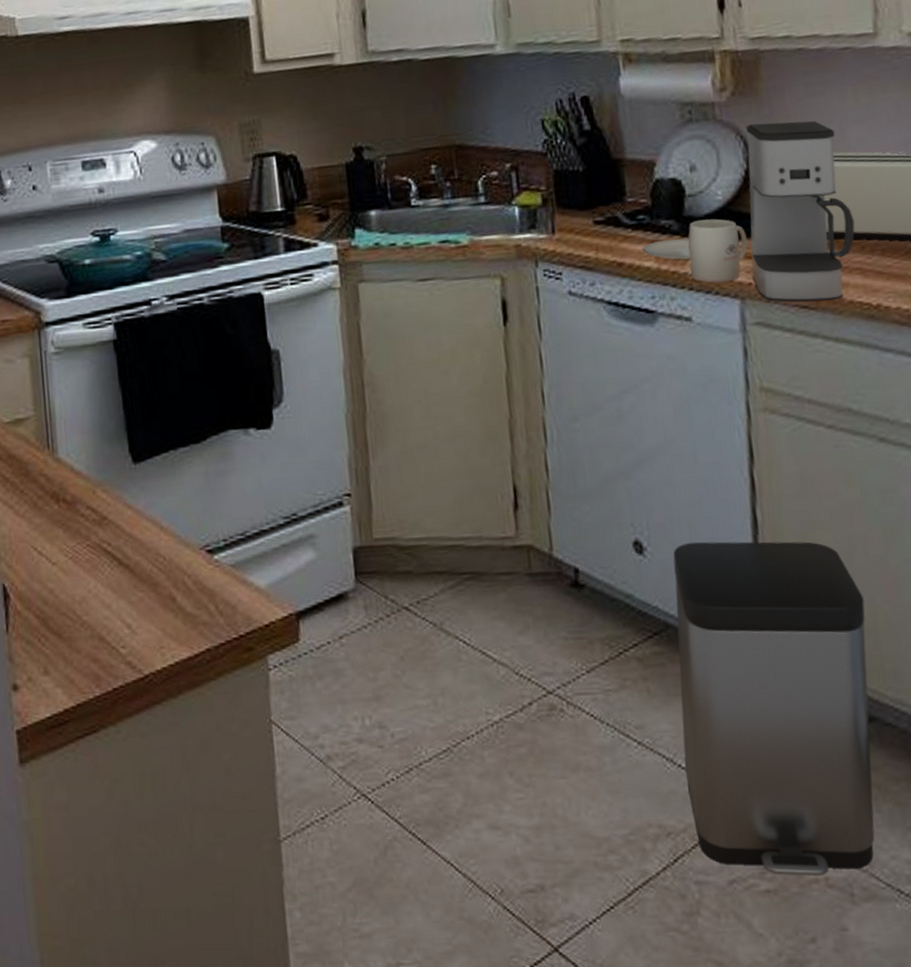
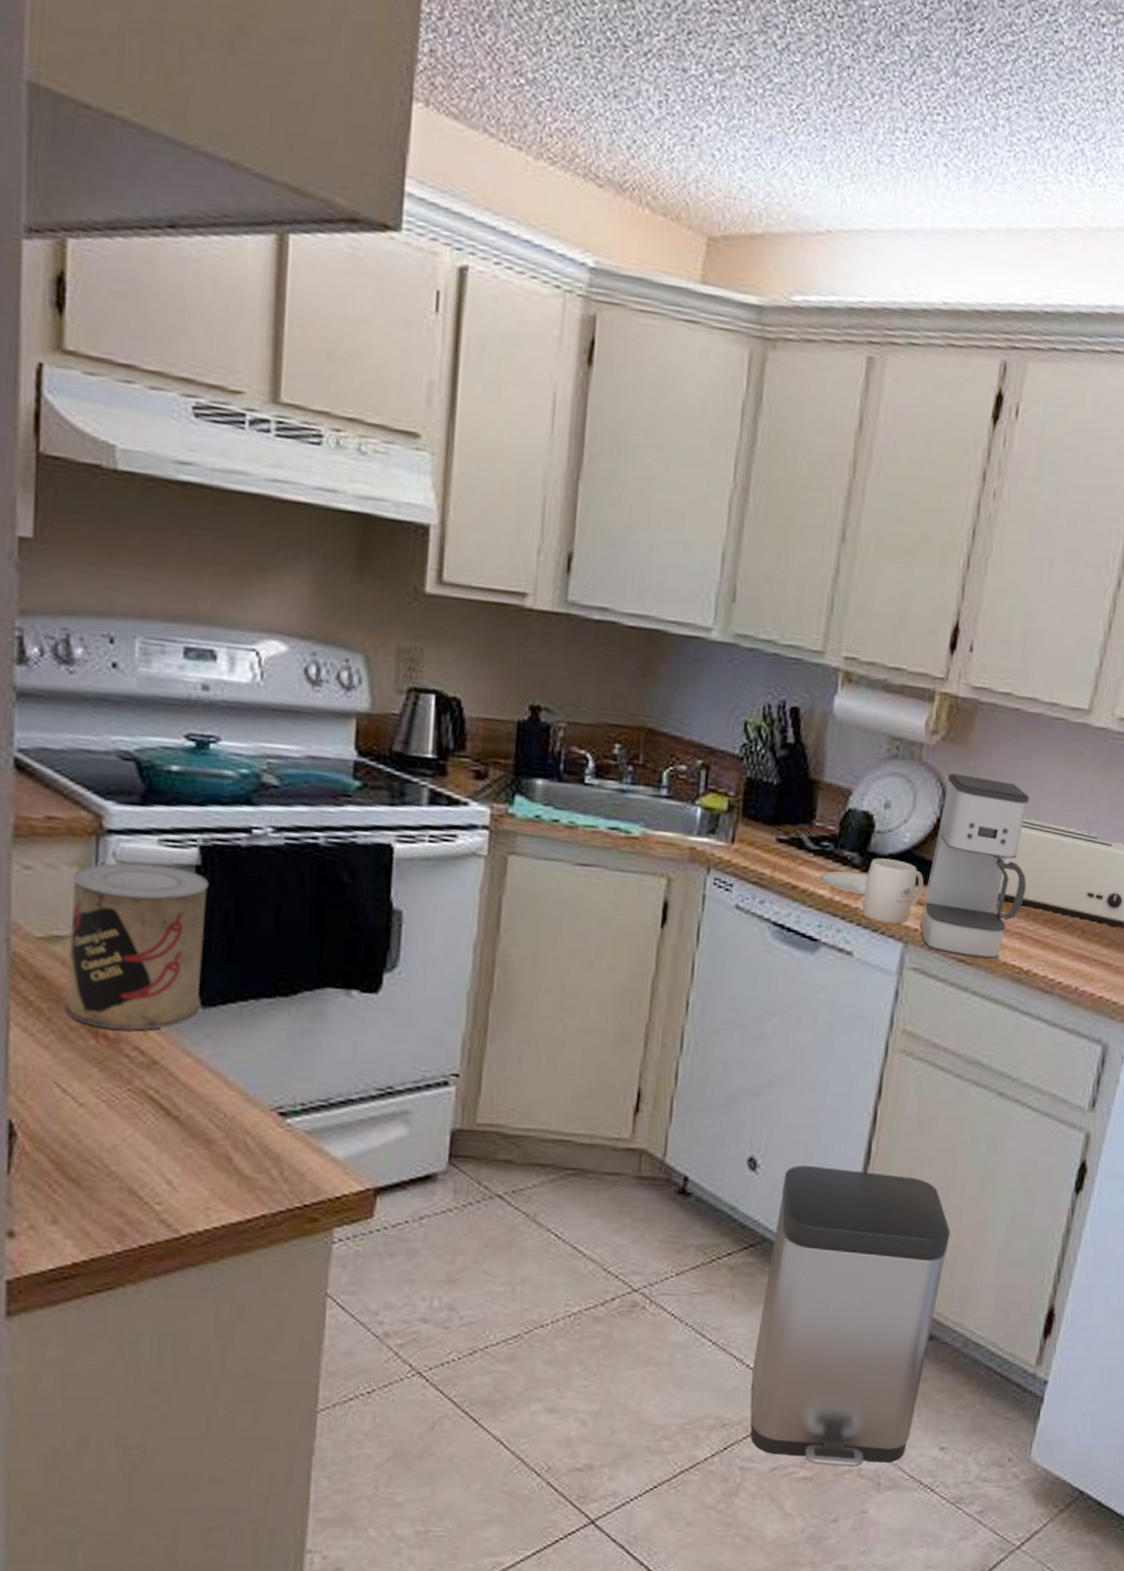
tin can: none [25,344,132,493] -> present [66,862,209,1031]

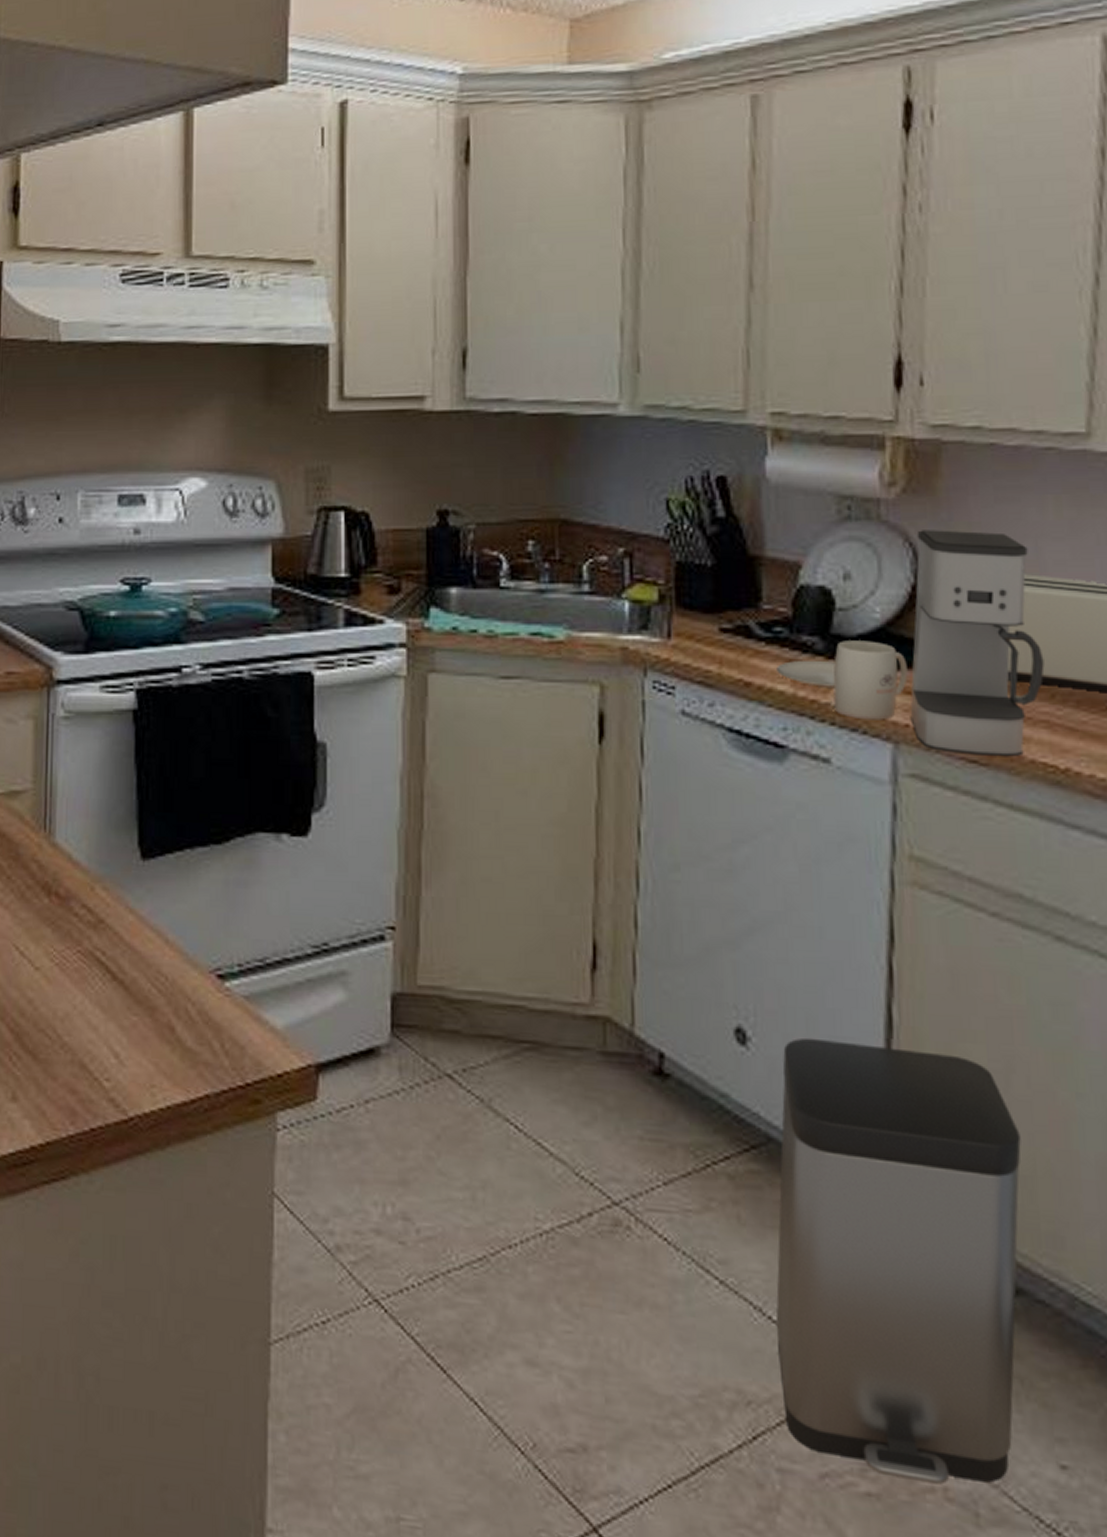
tin can: present [66,862,209,1031] -> none [23,711,145,888]

